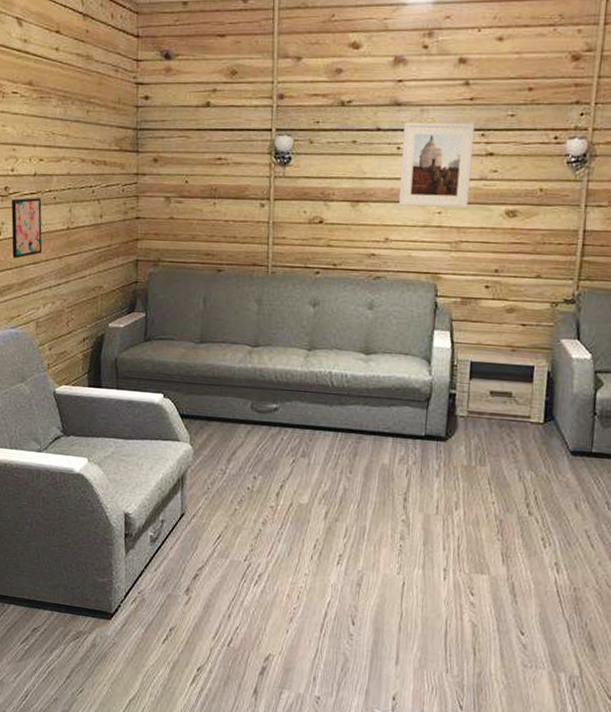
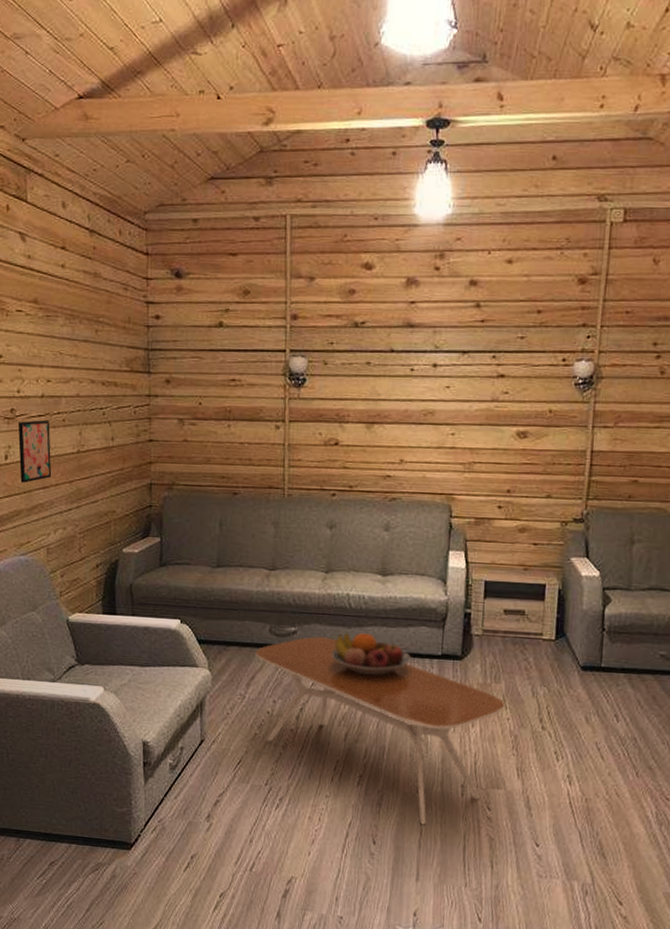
coffee table: none [237,414,490,608] -> present [256,636,505,825]
fruit bowl: none [312,410,394,455] -> present [331,632,411,676]
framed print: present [398,122,475,208] -> none [412,343,486,430]

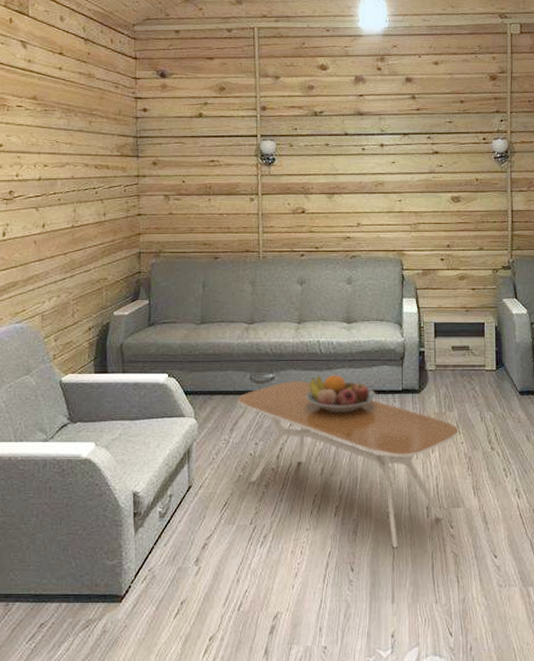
wall art: present [18,420,52,483] -> none [16,200,47,257]

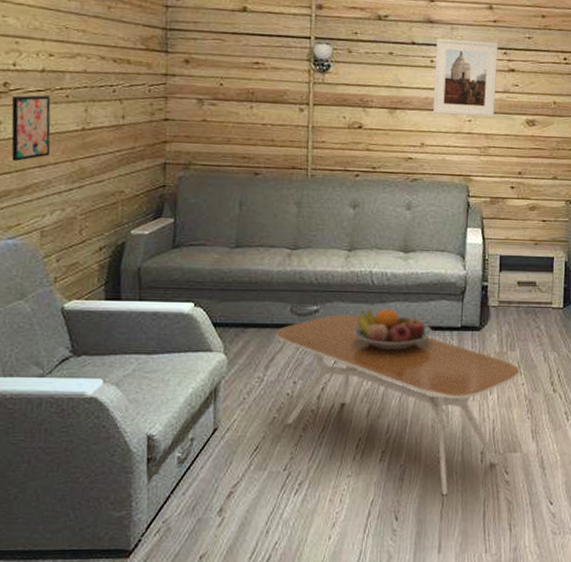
wall art: none [16,200,47,257] -> present [11,95,51,161]
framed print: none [366,128,422,196] -> present [432,38,498,117]

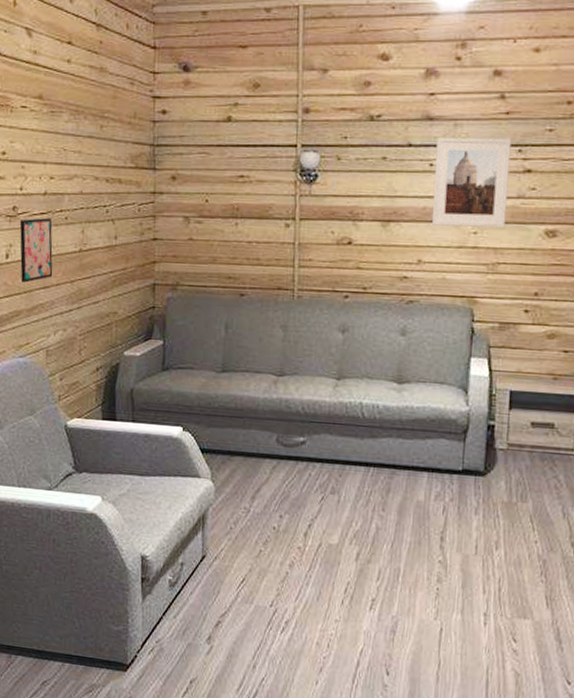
coffee table: present [275,314,520,495] -> none [261,447,532,656]
fruit bowl: present [353,309,432,351] -> none [342,443,429,491]

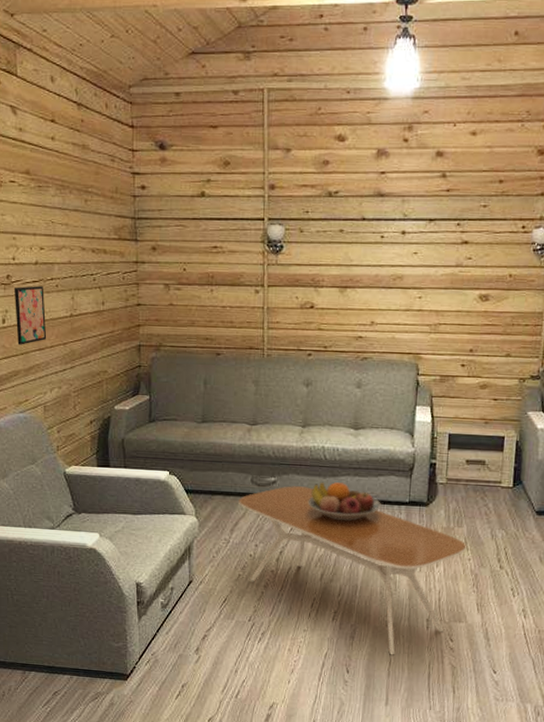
coffee table: none [261,447,532,656] -> present [239,486,466,655]
fruit bowl: none [342,443,429,491] -> present [308,482,381,522]
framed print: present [431,137,512,228] -> none [382,212,451,293]

